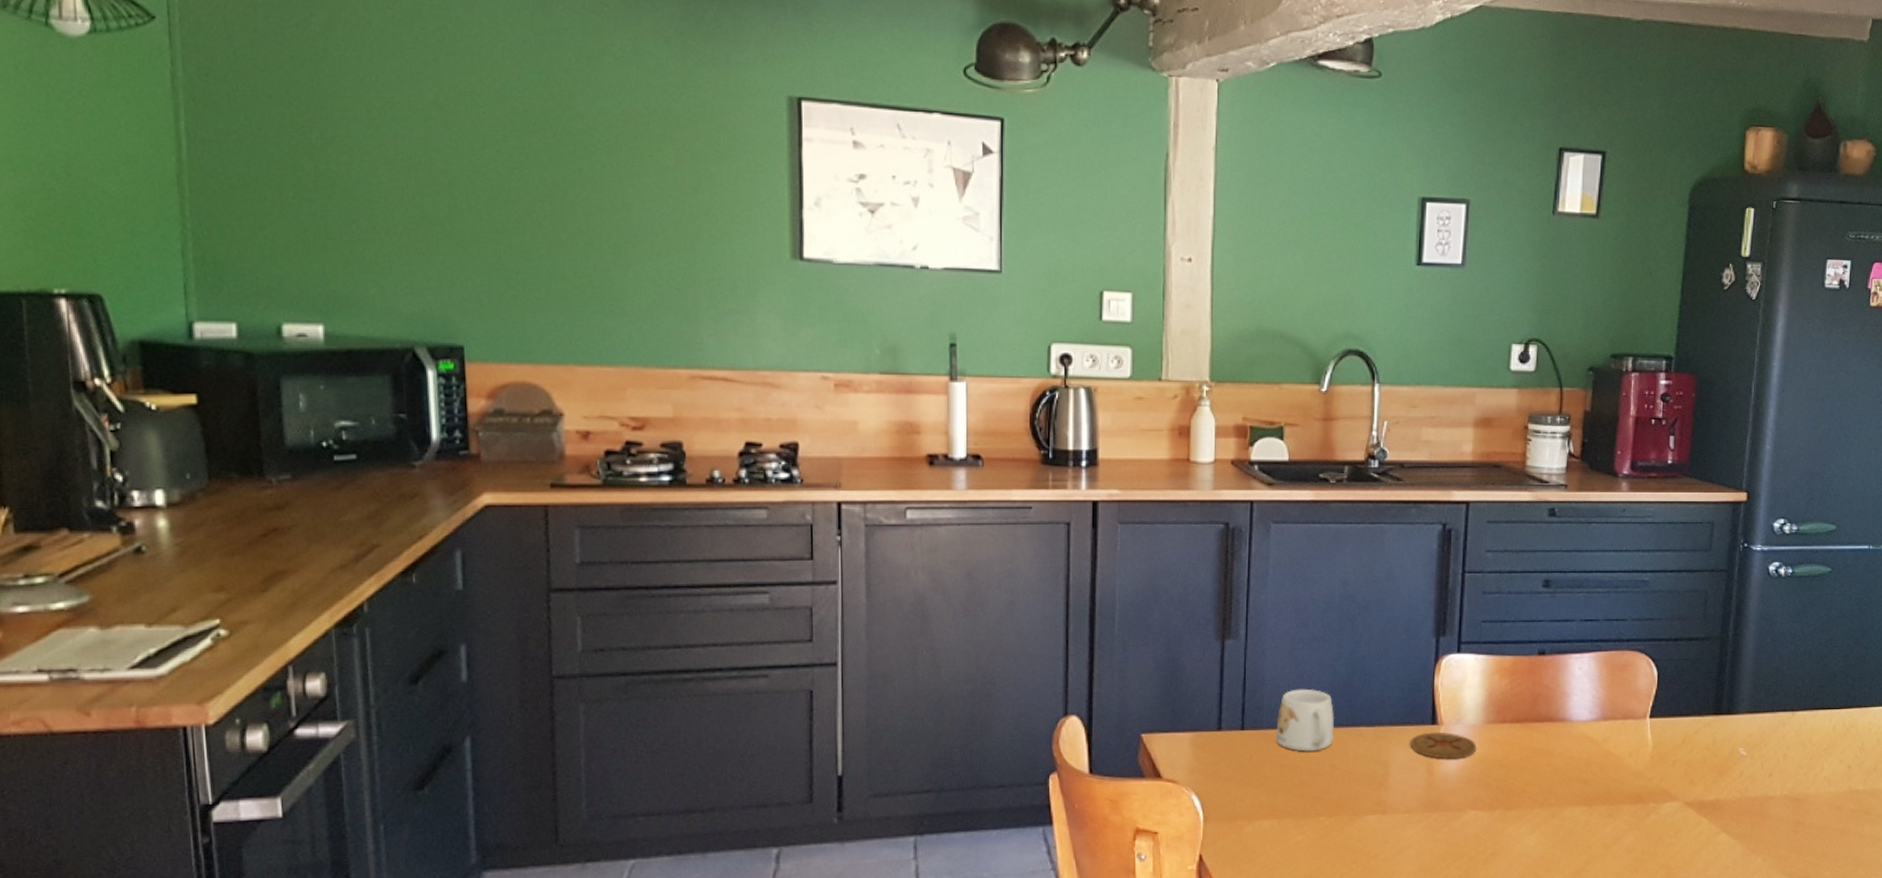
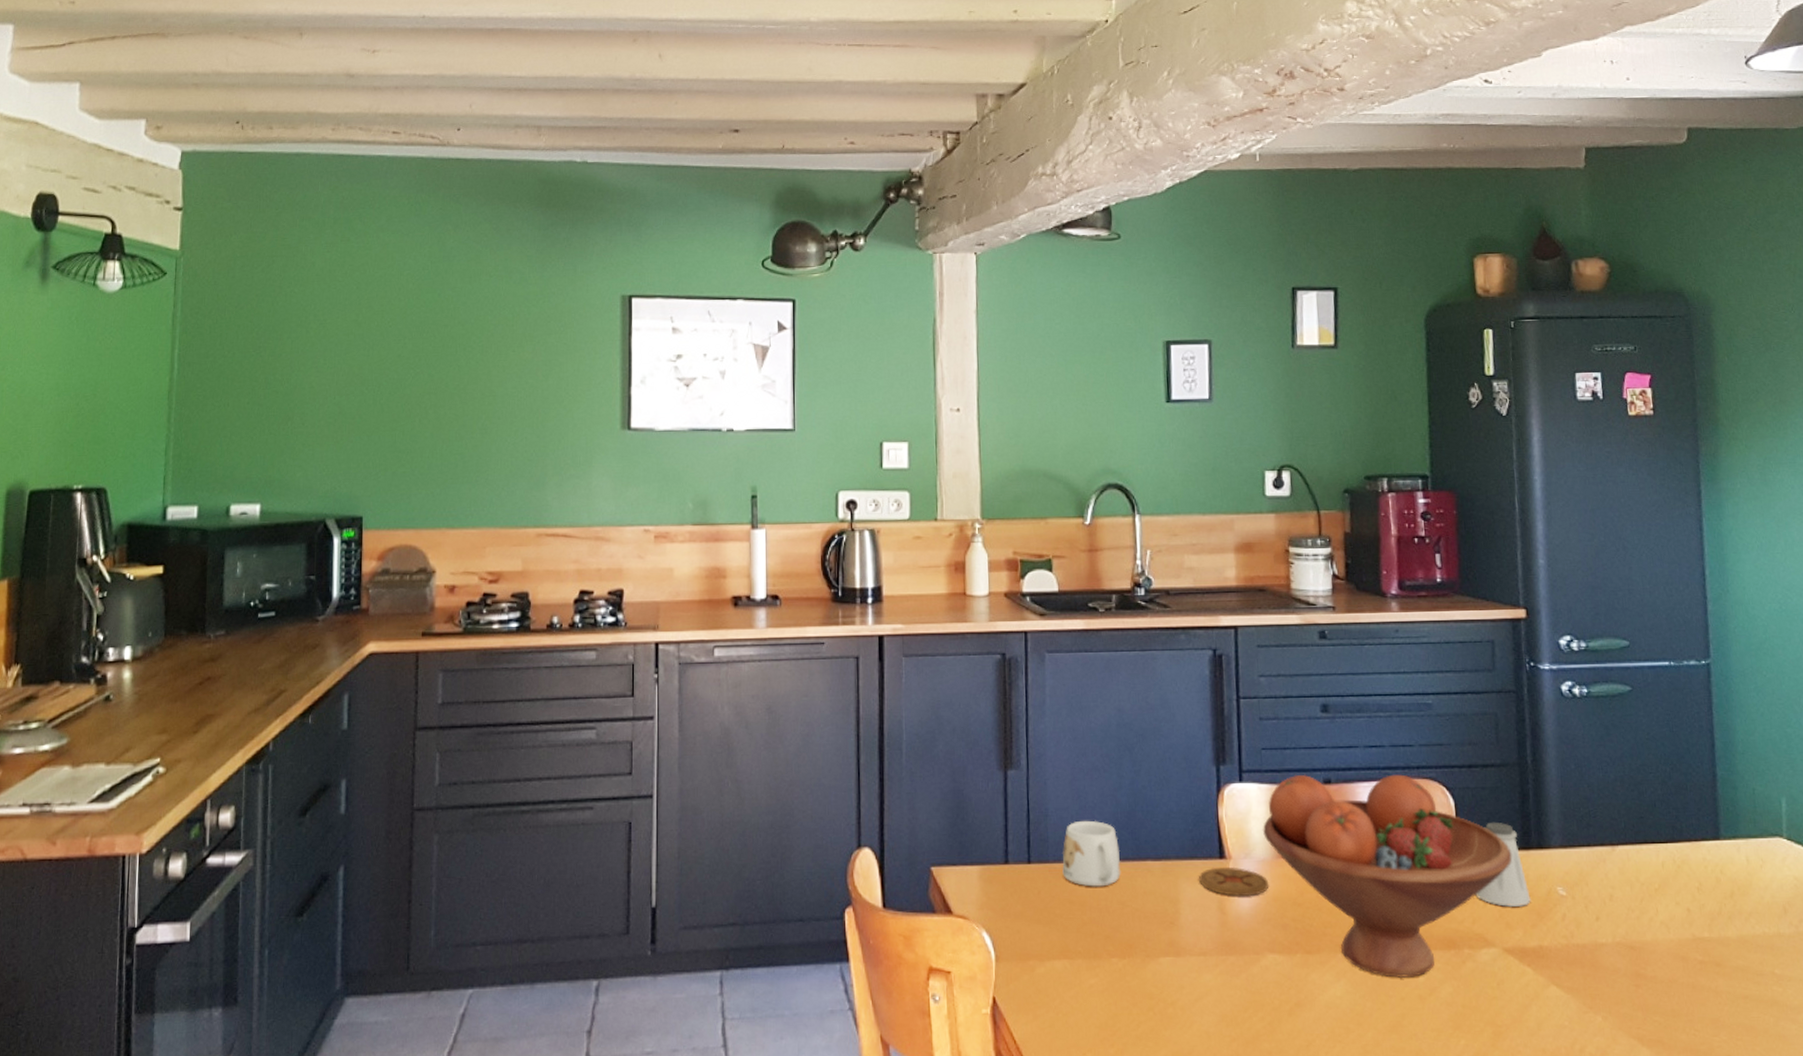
fruit bowl: none [1476,646,1704,829] -> present [1263,774,1512,978]
saltshaker: none [1666,690,1715,766] -> present [1475,822,1531,907]

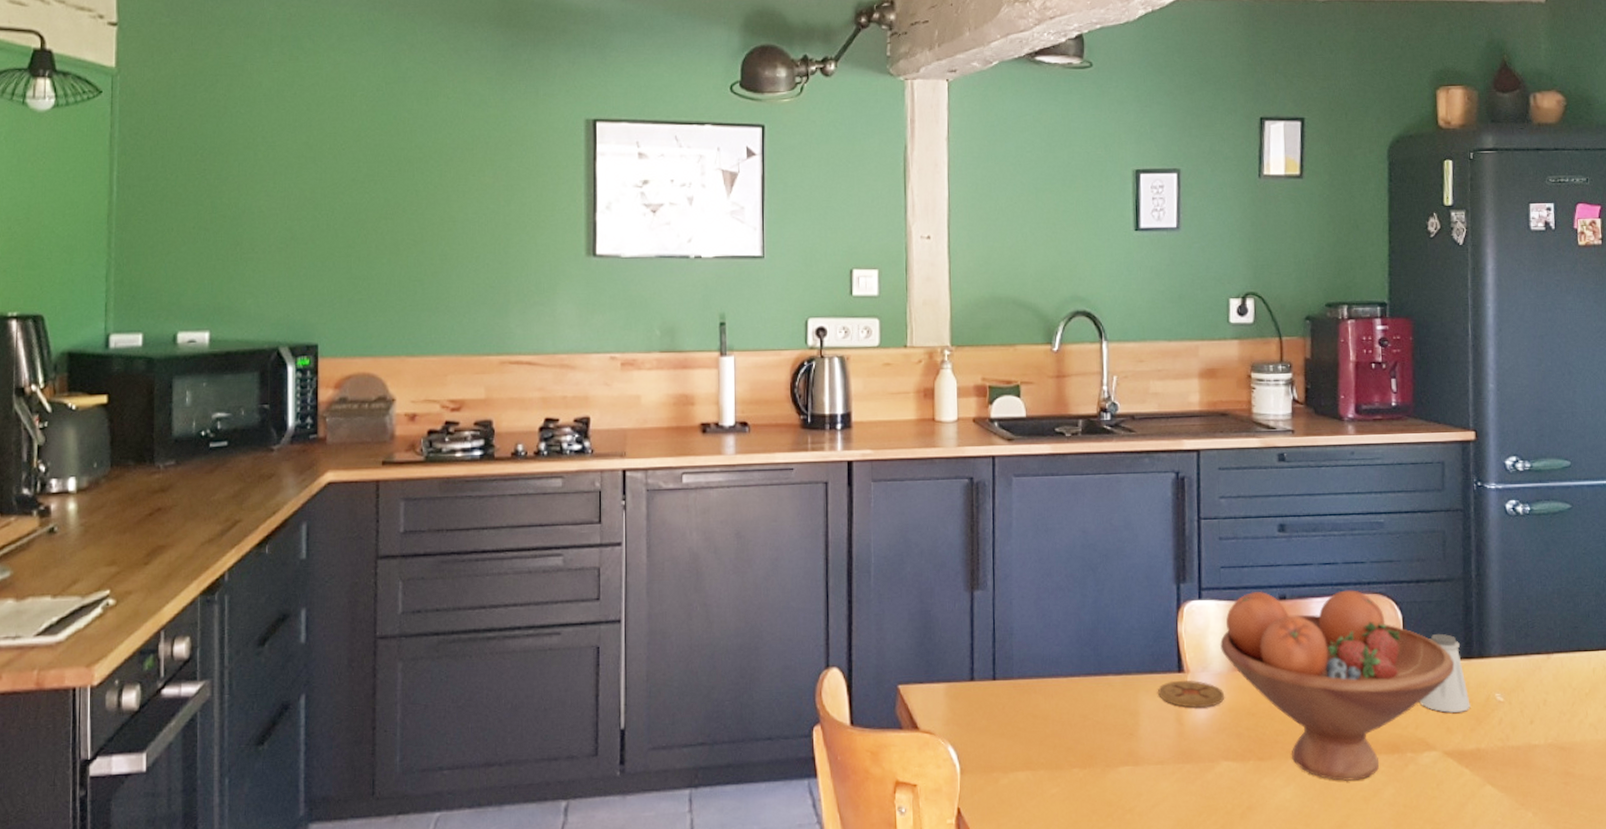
mug: present [1062,820,1122,887] -> none [1026,638,1084,702]

